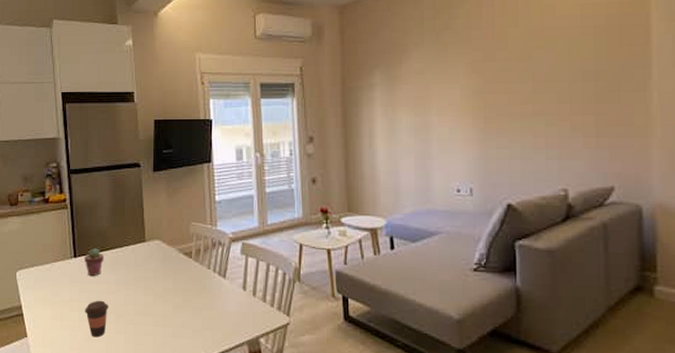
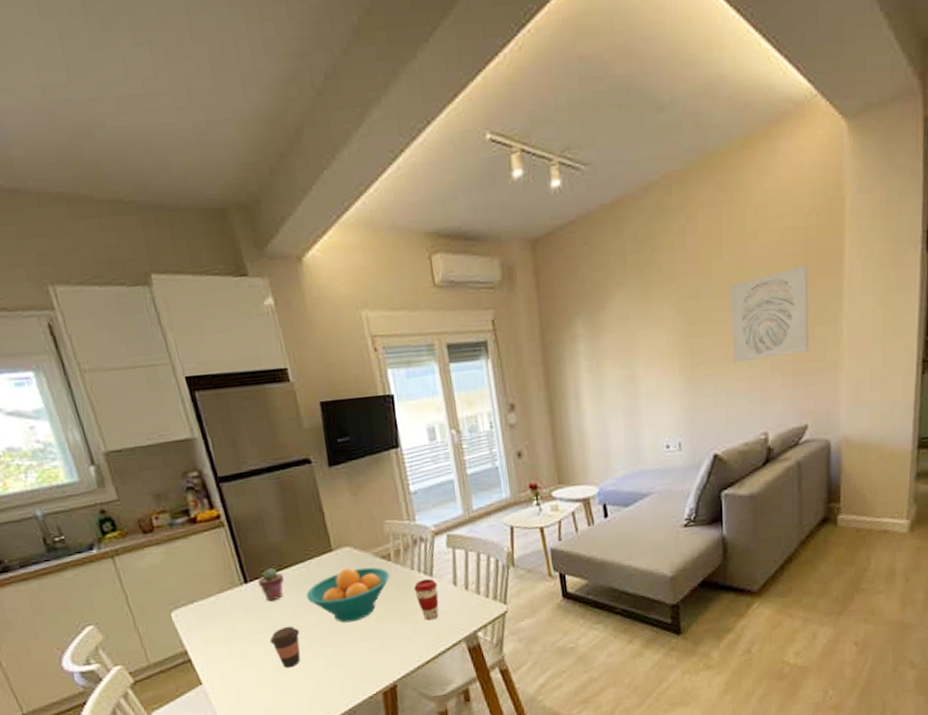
fruit bowl: none [119,258,190,307] -> present [306,567,391,623]
coffee cup: none [208,279,229,318] -> present [414,578,439,621]
wall art: none [527,36,613,120] -> present [730,264,809,363]

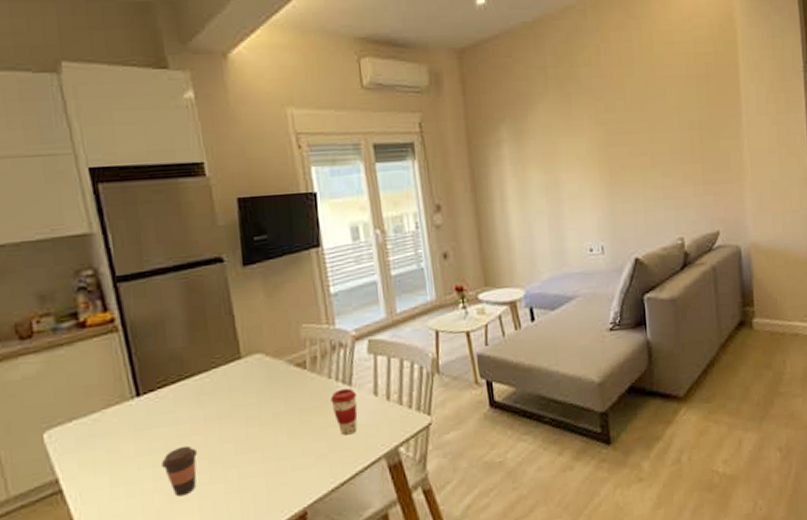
potted succulent: present [258,567,284,601] -> none [152,378,183,417]
fruit bowl: present [306,567,391,623] -> none [208,376,305,441]
wall art: present [730,264,809,363] -> none [642,85,715,172]

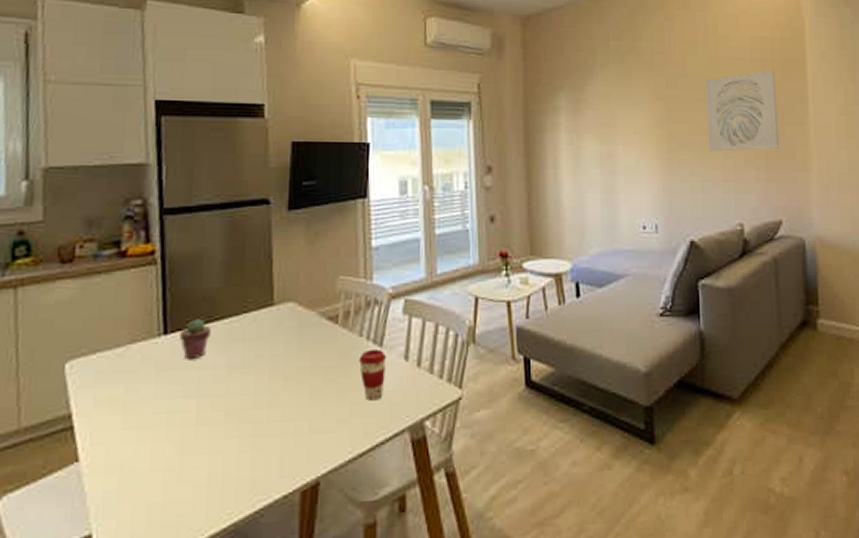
potted succulent: none [152,378,183,417] -> present [180,318,211,358]
coffee cup: present [160,445,197,497] -> none [176,393,215,449]
wall art: none [642,85,715,172] -> present [705,70,779,152]

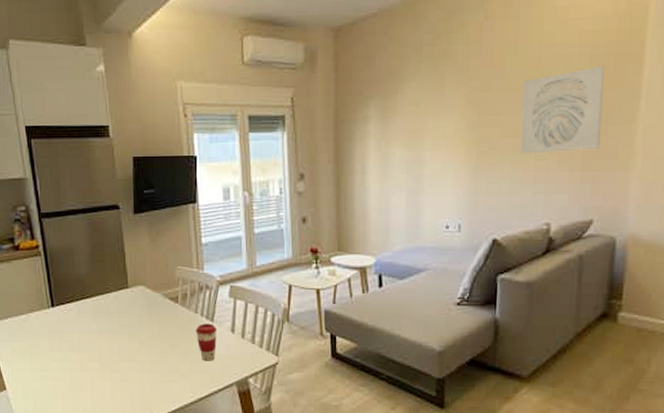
potted succulent: present [180,318,211,358] -> none [63,296,84,325]

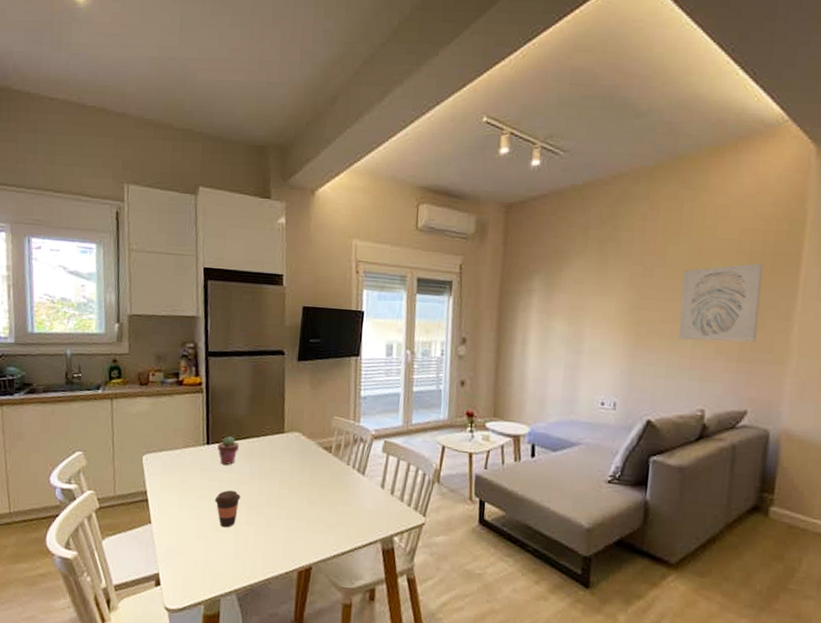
potted succulent: none [63,296,84,325] -> present [217,435,239,465]
coffee cup: none [66,349,92,386] -> present [214,490,240,528]
coffee cup: present [196,323,218,361] -> none [346,476,368,515]

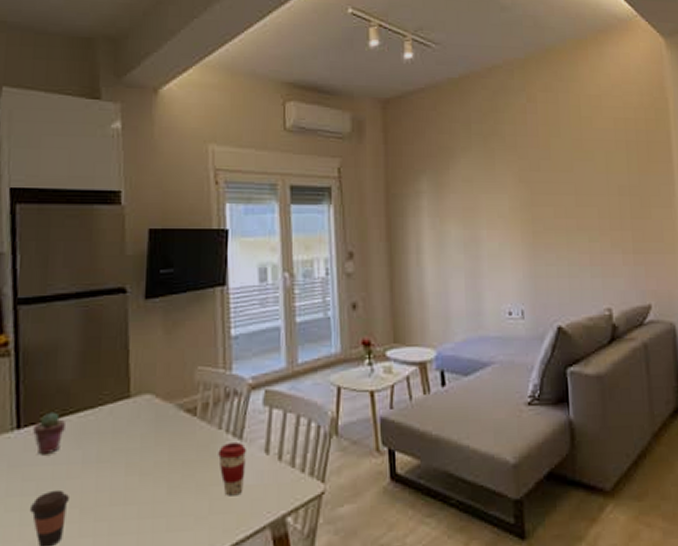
coffee cup: none [346,476,368,515] -> present [218,441,247,496]
wall art: present [678,263,763,343] -> none [569,151,646,235]

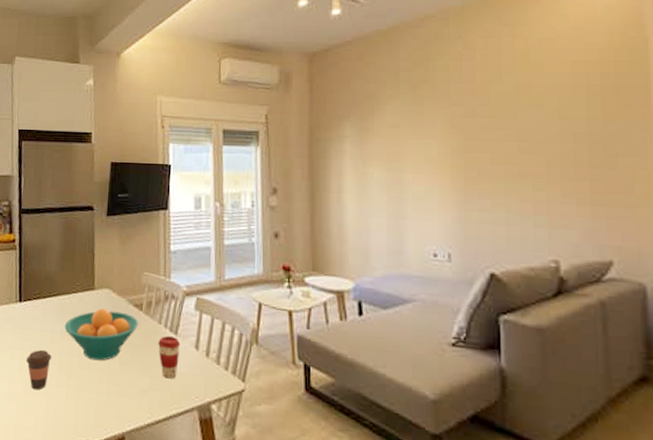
potted succulent: present [33,411,65,454] -> none [29,293,50,323]
fruit bowl: none [87,420,193,491] -> present [64,308,139,361]

